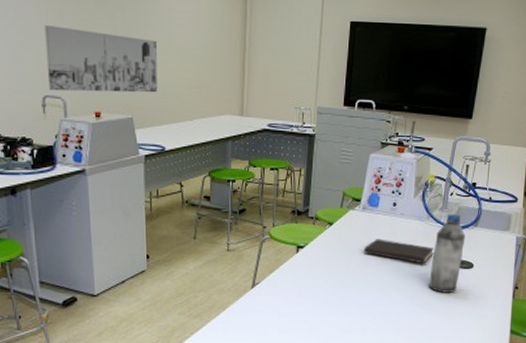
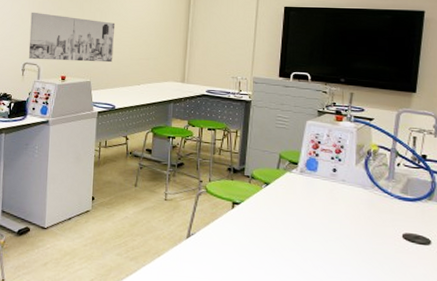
hardcover book: present [363,239,434,264] -> none [302,203,382,234]
water bottle: present [429,213,466,293] -> none [378,184,419,269]

